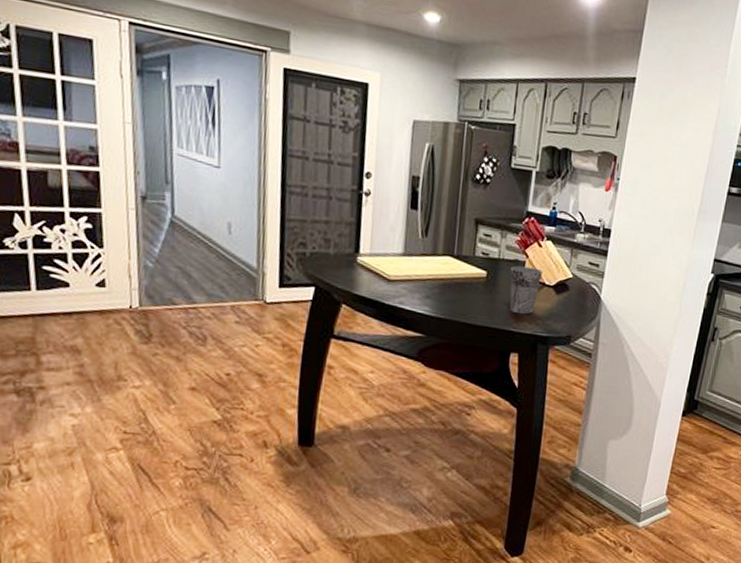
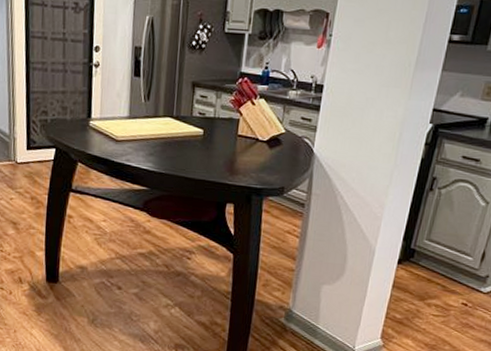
cup: present [509,266,543,315] -> none [225,123,256,169]

